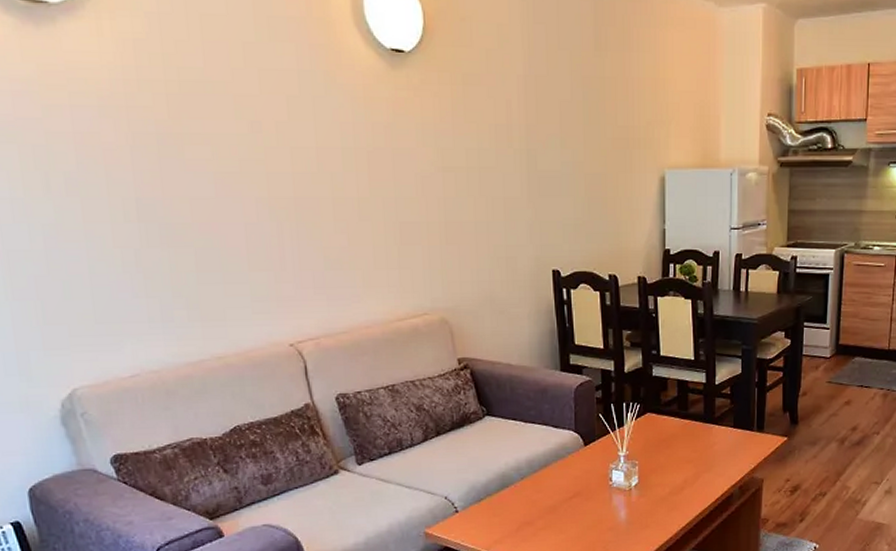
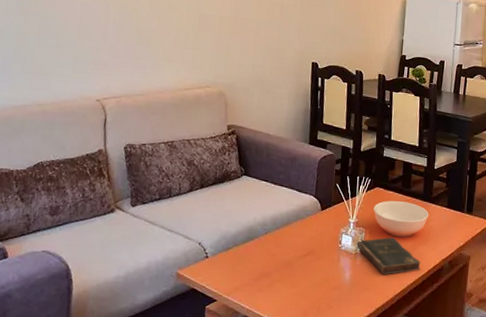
bible: none [630,467,707,510] -> present [356,237,422,275]
bowl: none [645,426,713,466] -> present [373,201,429,237]

